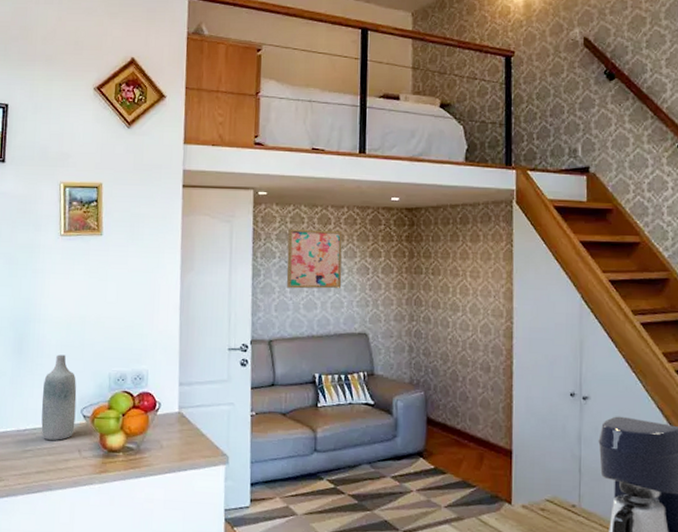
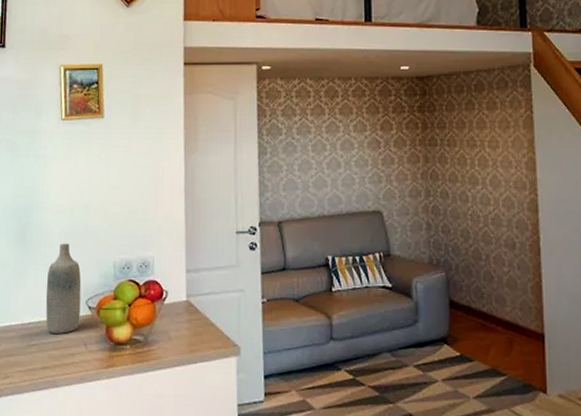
wall art: present [286,228,343,289] -> none [294,103,352,166]

